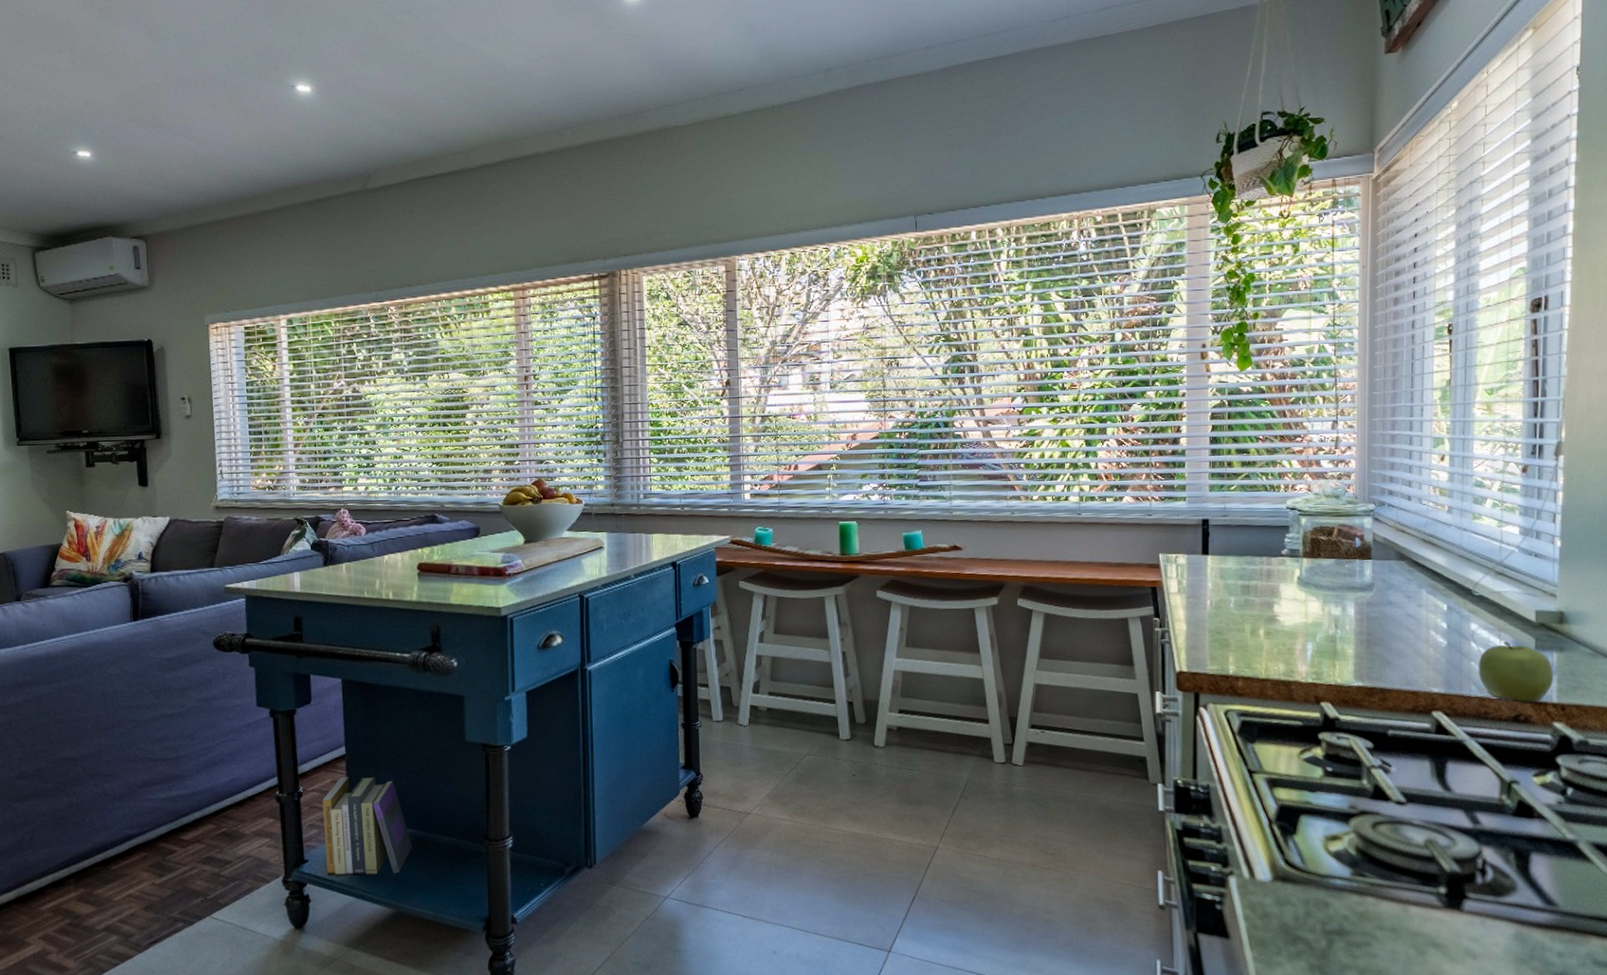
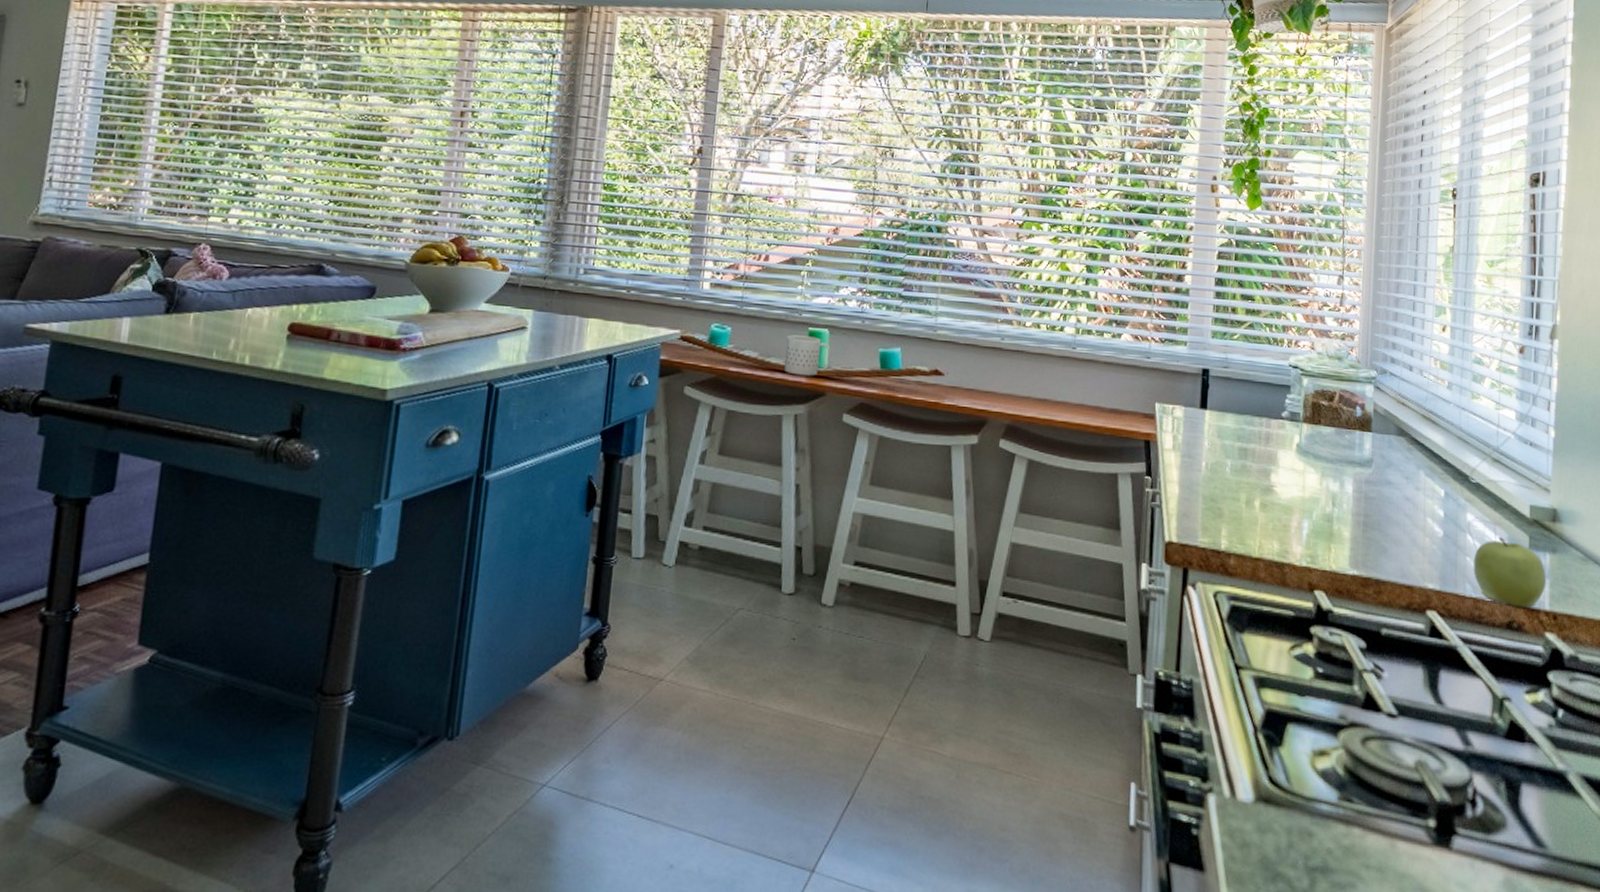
books: present [322,776,412,877] -> none [91,595,218,734]
mug: none [821,529,862,563] -> present [784,335,832,377]

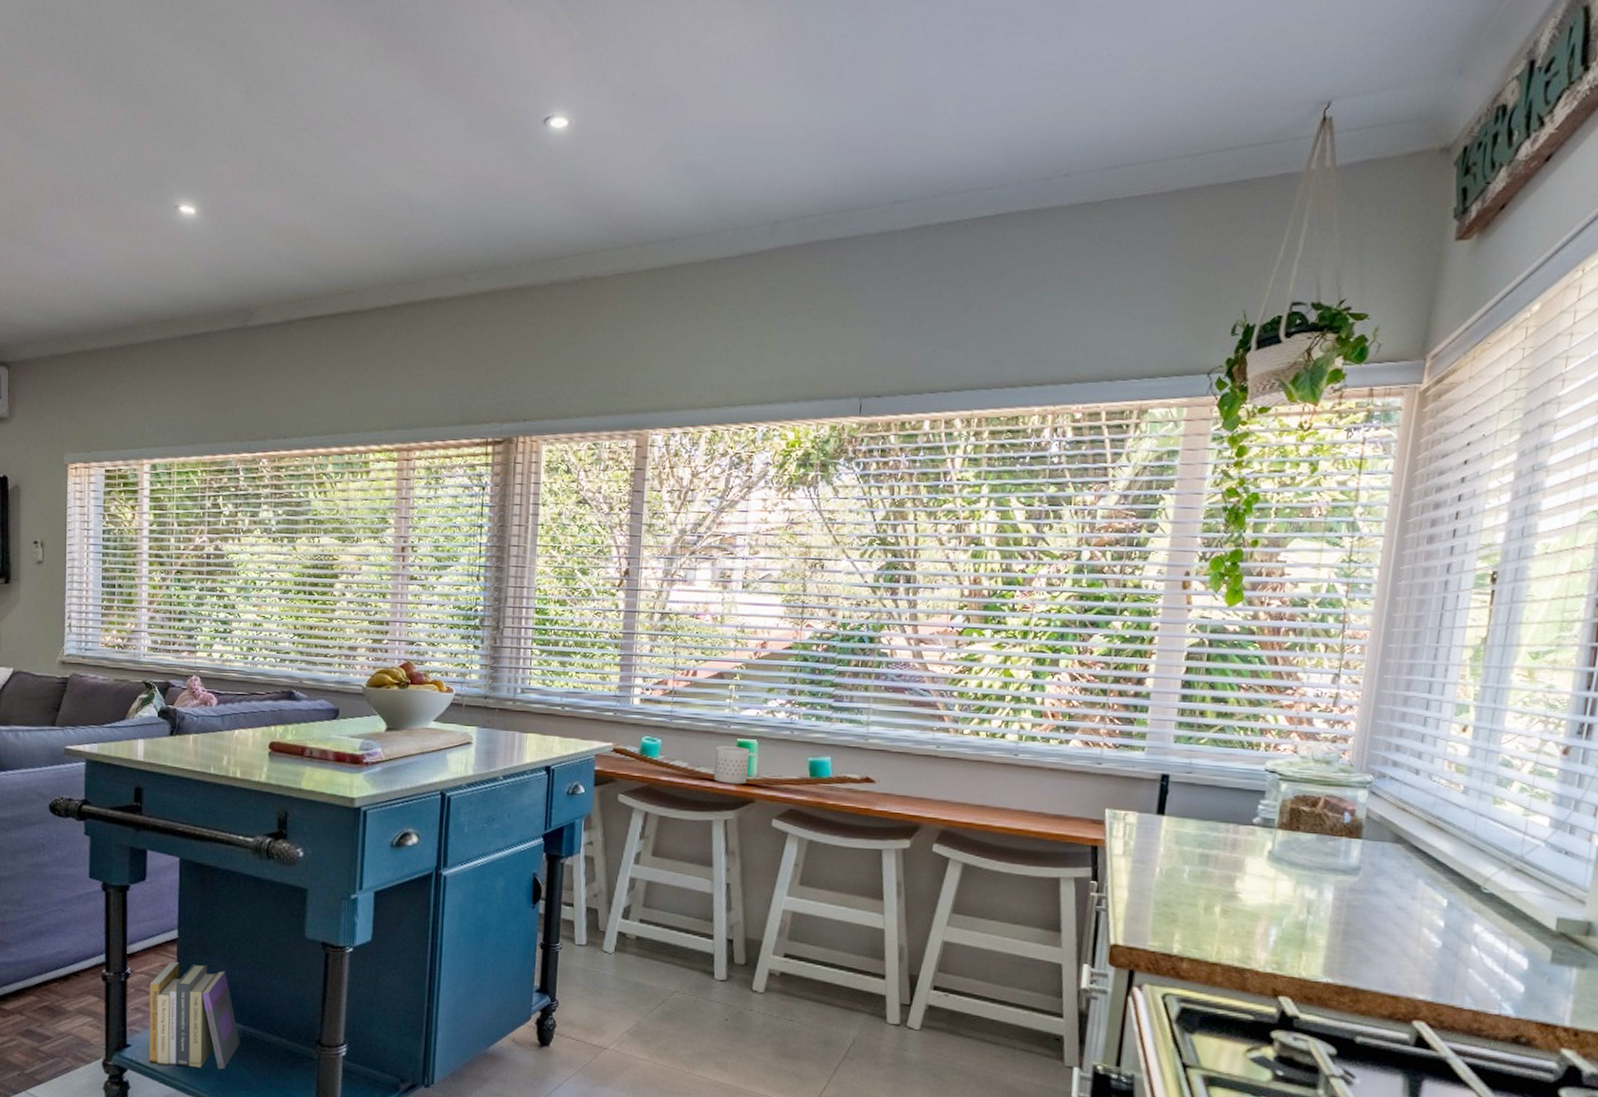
books: none [91,595,218,734] -> present [149,962,240,1070]
fruit: present [1473,537,1546,609] -> none [1475,950,1570,1024]

